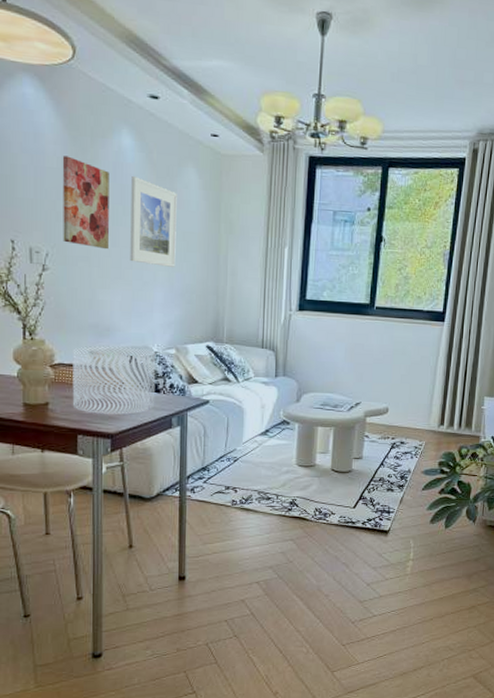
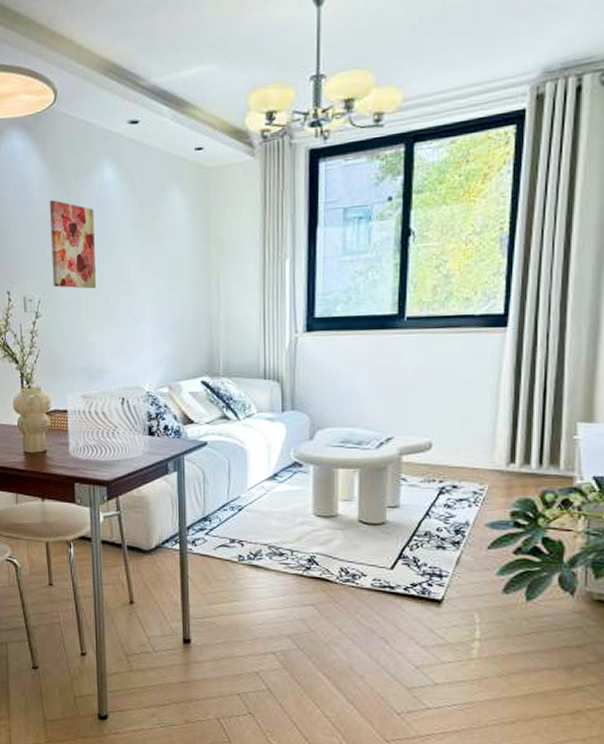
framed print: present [130,175,177,267] -> none [115,208,164,300]

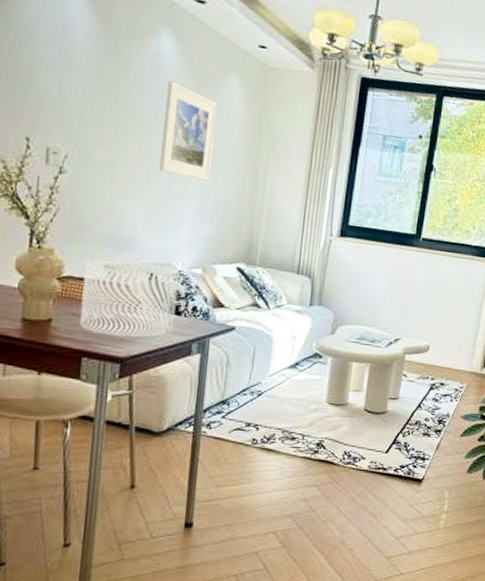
wall art: present [49,200,96,289] -> none [85,53,145,157]
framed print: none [115,208,164,300] -> present [159,80,217,181]

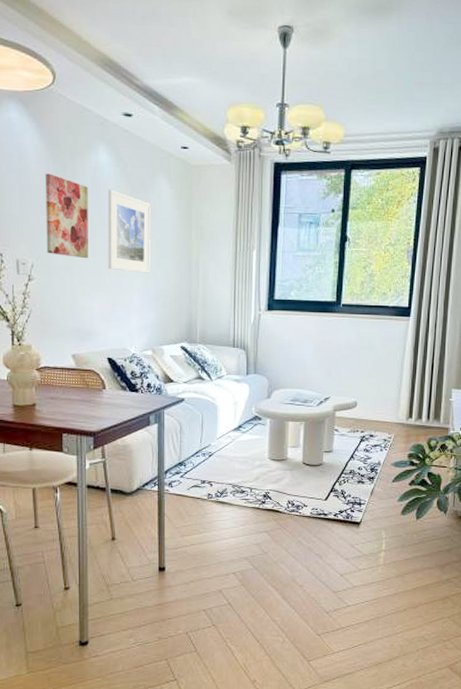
decorative bowl: present [79,259,180,337] -> none [57,349,134,413]
wall art: none [85,53,145,157] -> present [45,173,88,259]

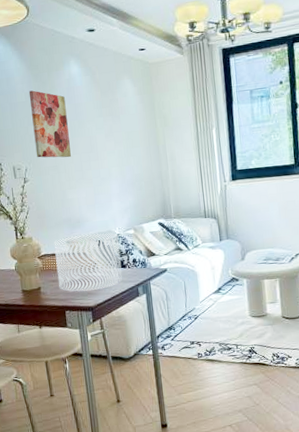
decorative bowl: none [57,349,134,413] -> present [54,233,122,292]
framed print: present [108,188,151,273] -> none [82,95,125,164]

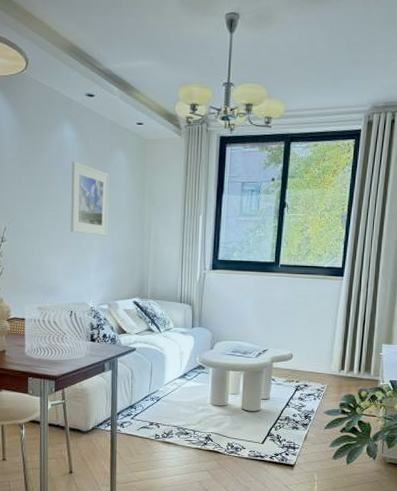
wall art: present [28,90,71,158] -> none [17,148,54,223]
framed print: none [82,95,125,164] -> present [71,161,109,236]

